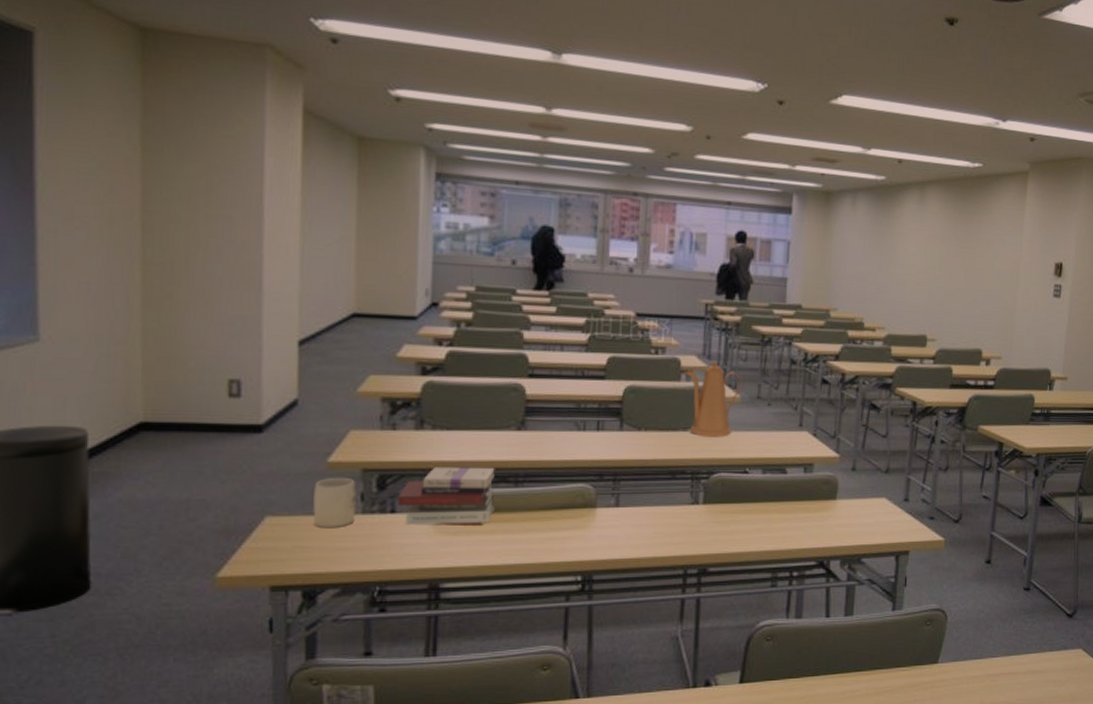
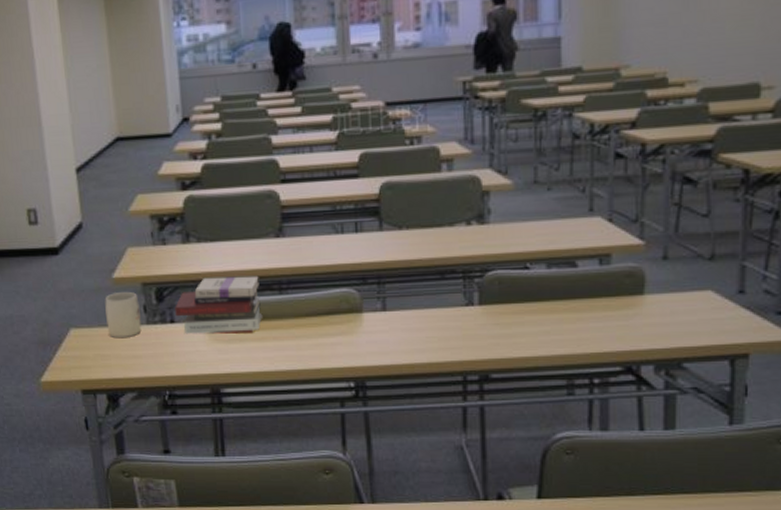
coffee pot: present [684,360,743,439] -> none [445,144,516,233]

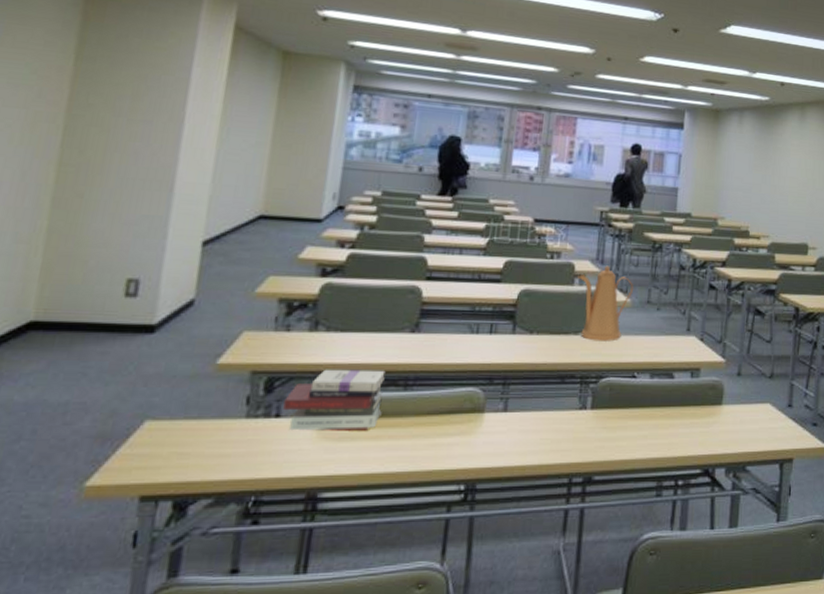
mug: present [104,291,142,339] -> none [194,379,243,434]
coffee pot: none [445,144,516,233] -> present [578,265,634,343]

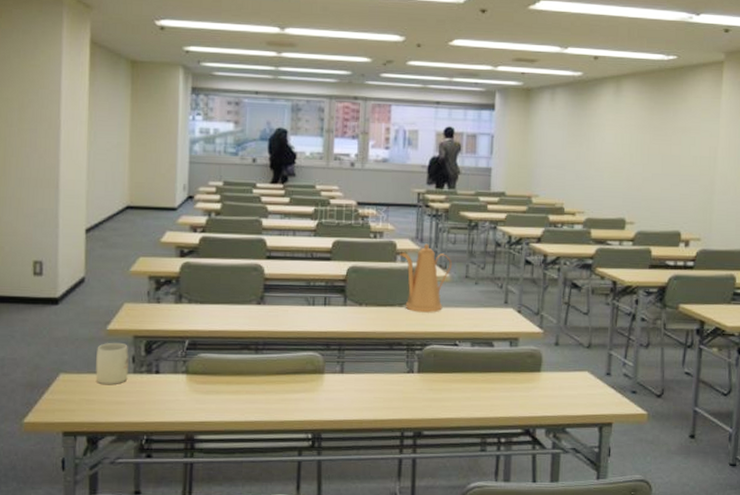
mug: none [194,379,243,434] -> present [95,342,129,385]
books: present [283,369,386,431] -> none [161,335,239,386]

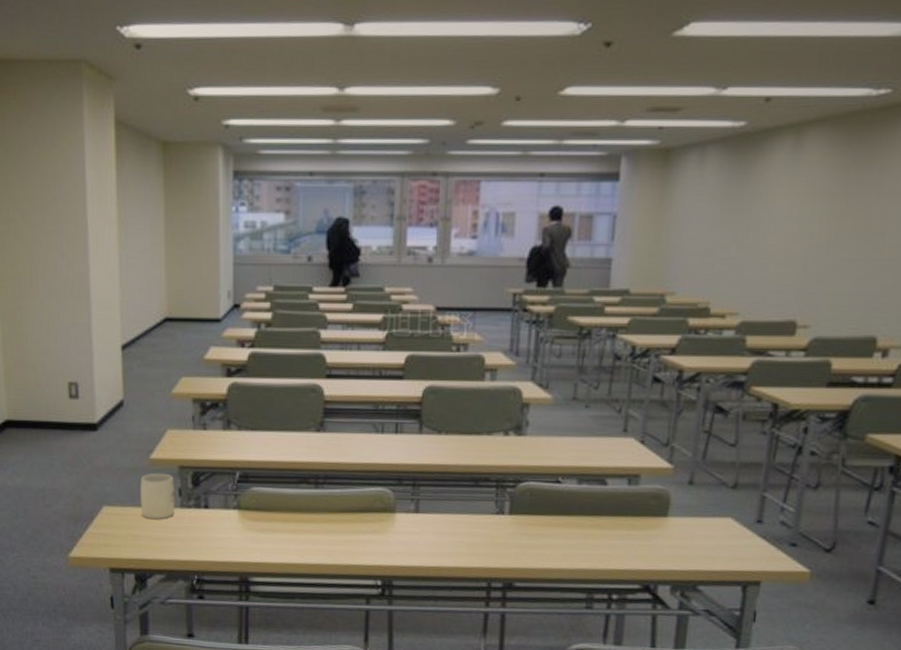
coffee pot: present [400,243,453,314] -> none [489,357,557,444]

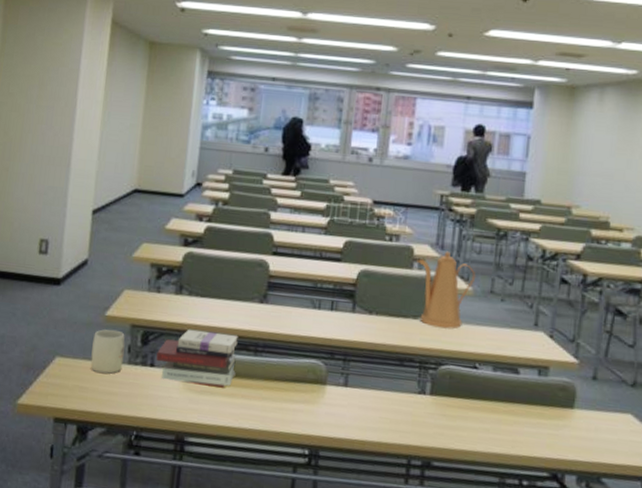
books: none [210,465,297,525] -> present [156,328,239,388]
coffee pot: none [489,357,557,444] -> present [417,251,476,330]

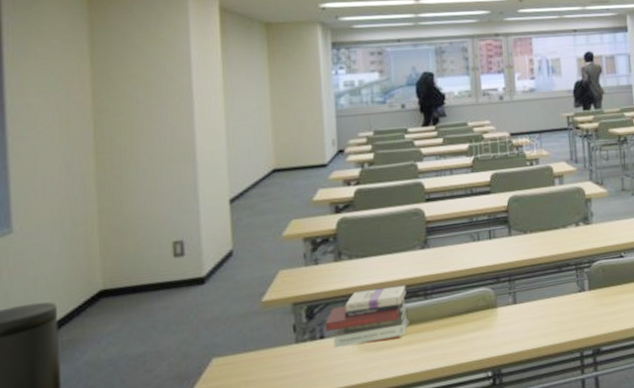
mug: present [90,329,125,374] -> none [251,312,290,362]
coffee pot: present [417,251,476,330] -> none [557,163,609,232]

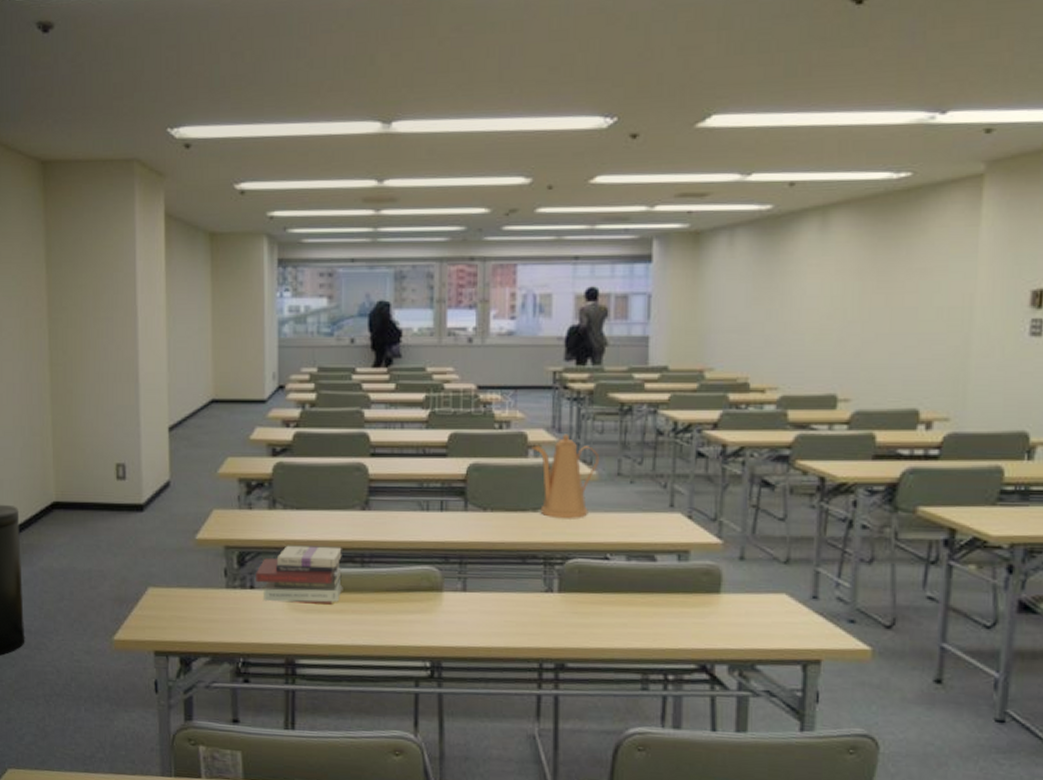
coffee pot: none [557,163,609,232] -> present [532,434,600,521]

